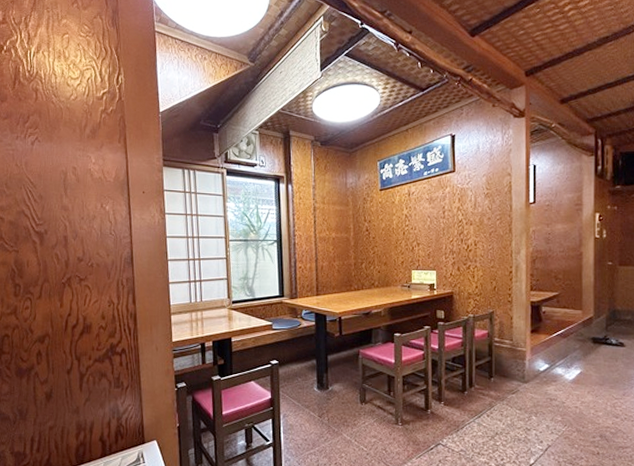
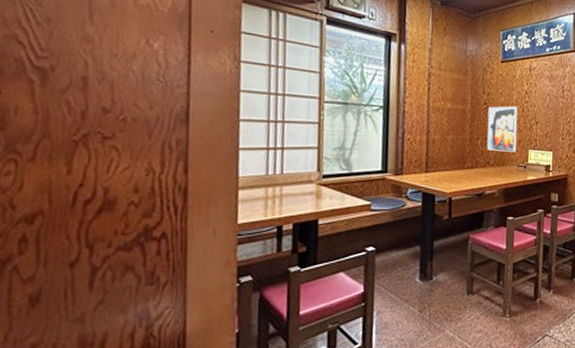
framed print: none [370,230,399,273] -> present [487,105,518,152]

